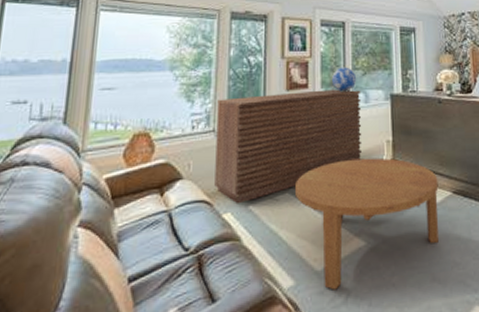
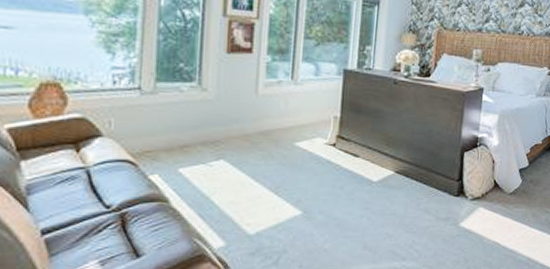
sideboard: present [214,89,363,204] -> none [140,54,312,167]
coffee table: present [295,158,439,290] -> none [231,132,383,252]
decorative globe: present [332,67,357,92] -> none [280,34,309,62]

